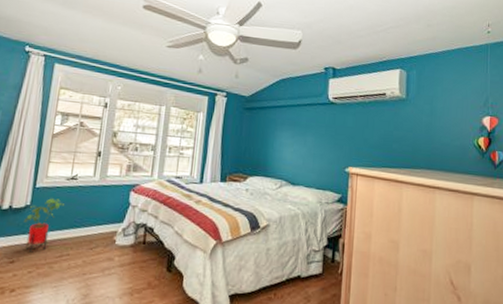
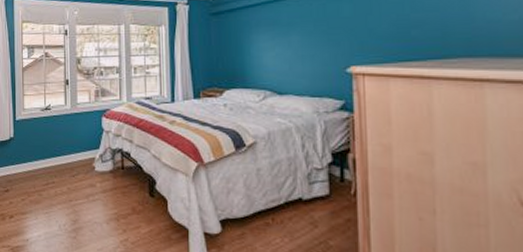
house plant: present [24,198,64,252] -> none [11,129,43,181]

